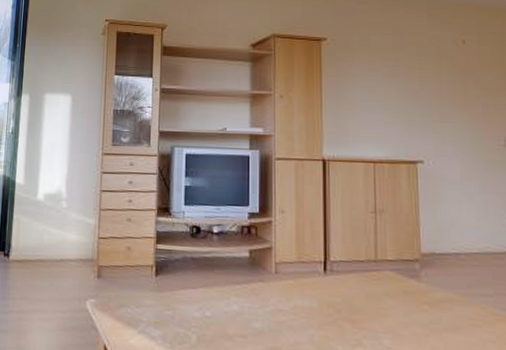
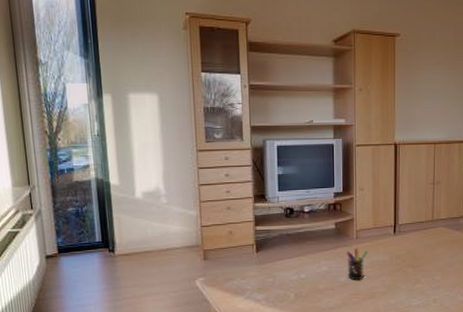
pen holder: none [263,284,290,329] -> present [347,247,368,280]

